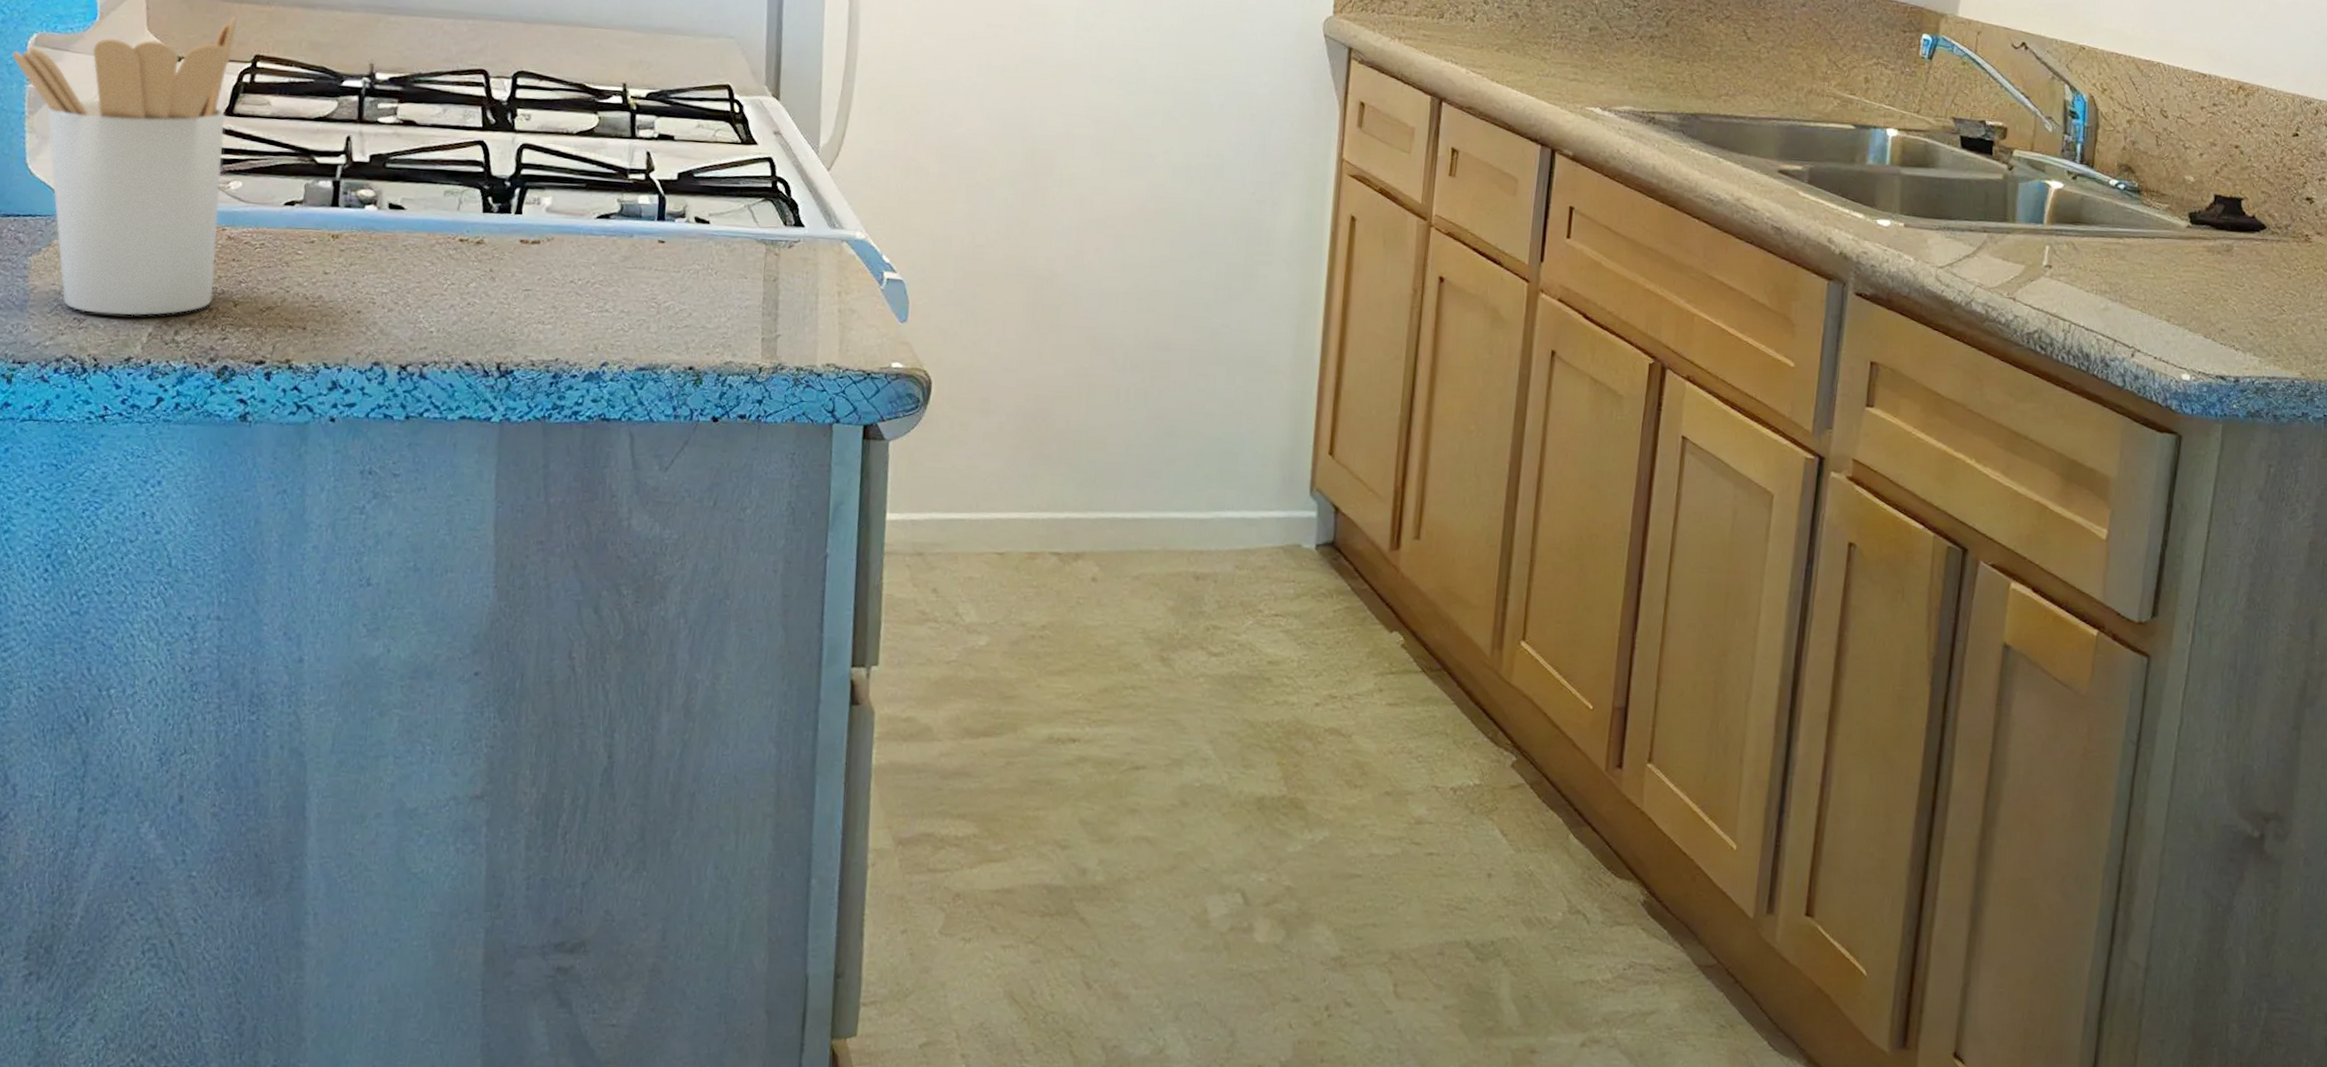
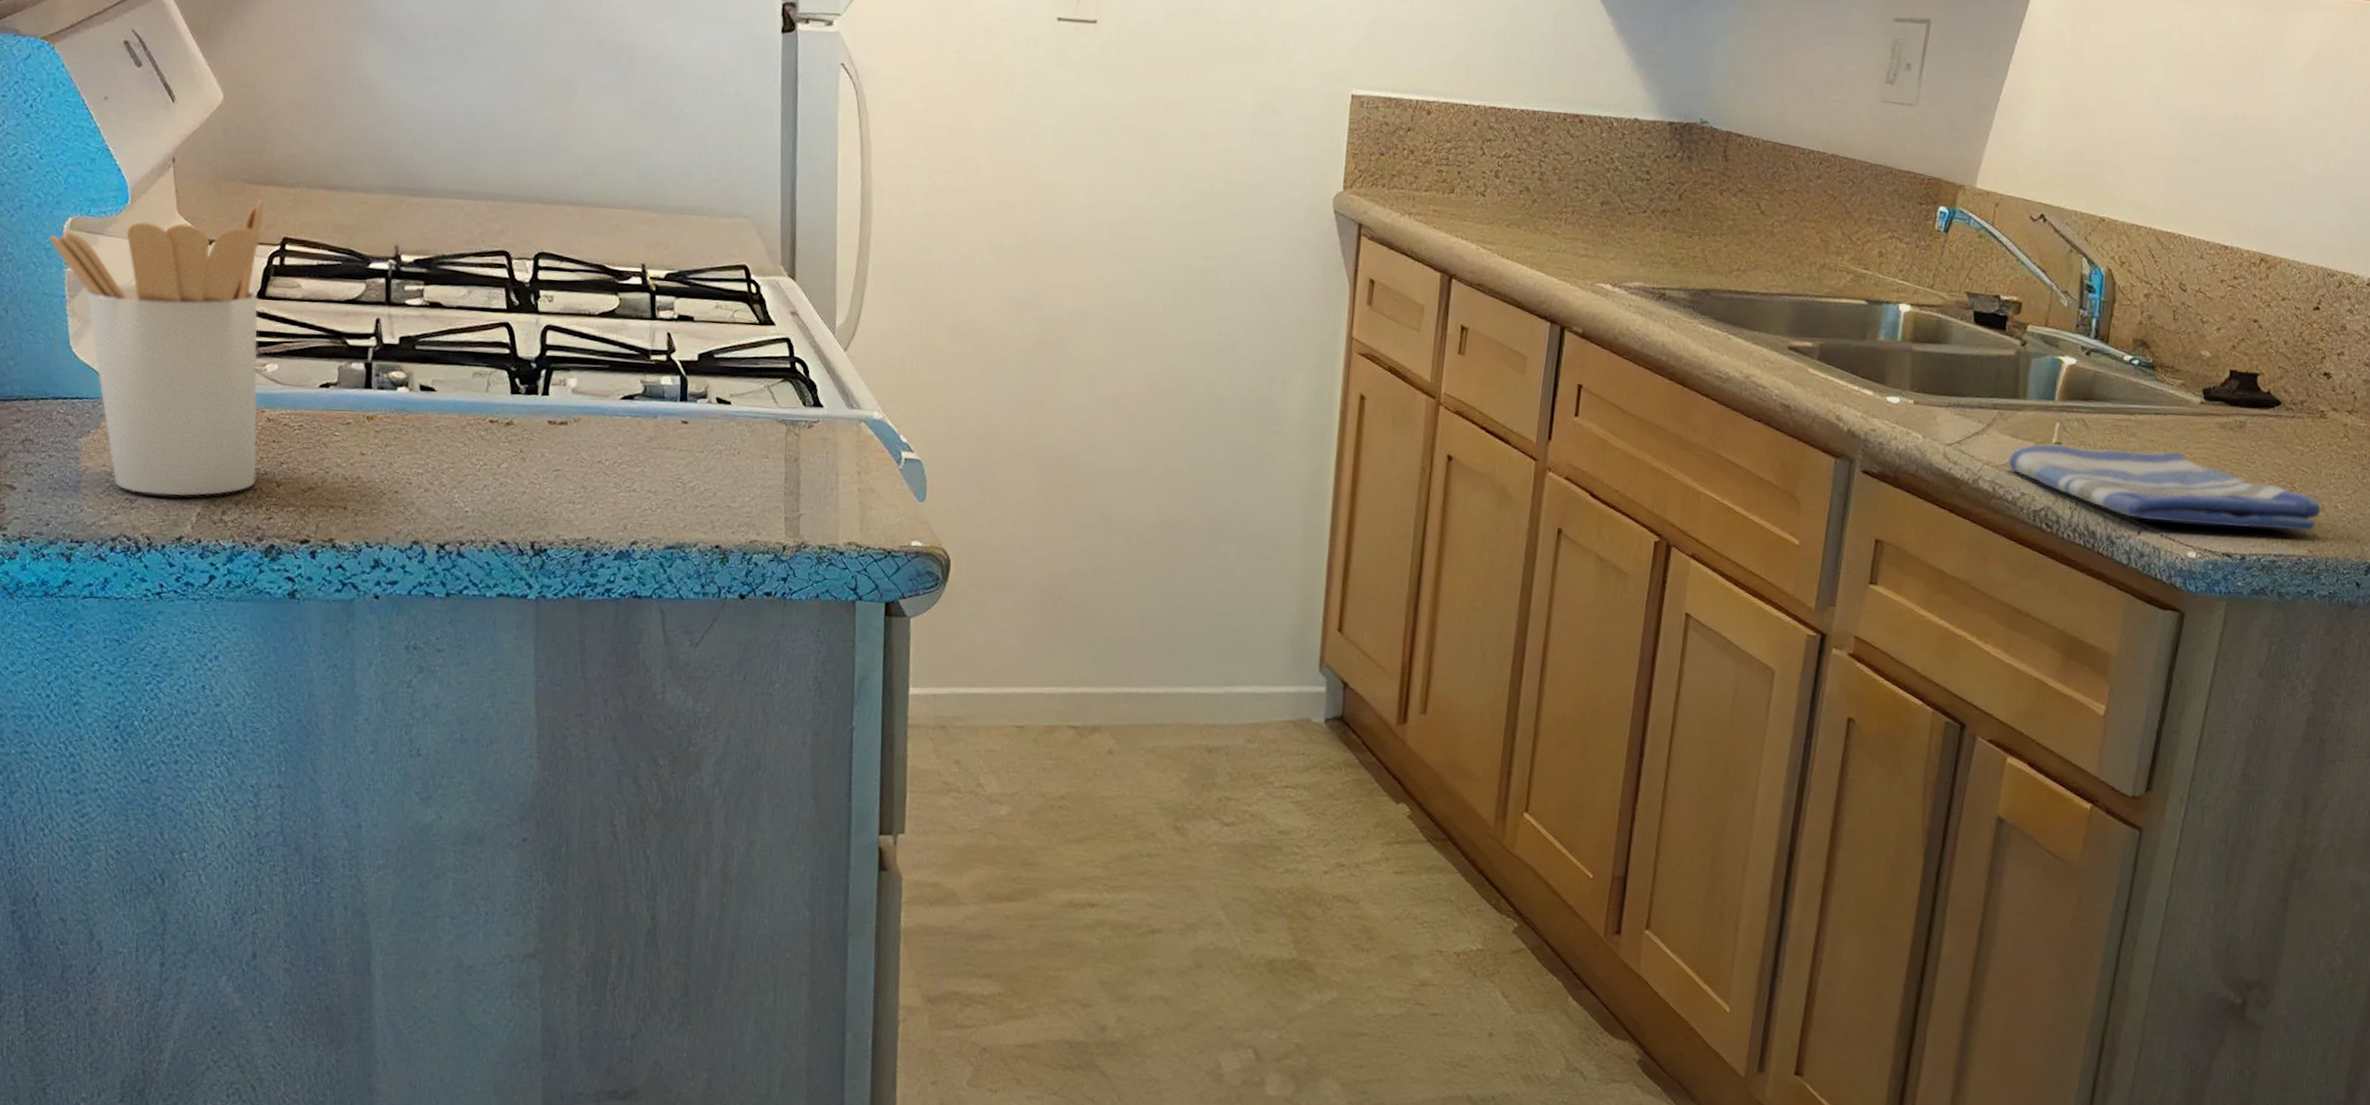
dish towel: none [2000,267,2311,354] -> present [2008,444,2321,532]

